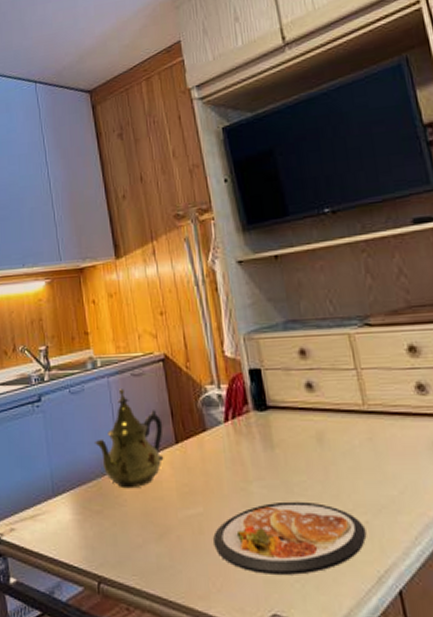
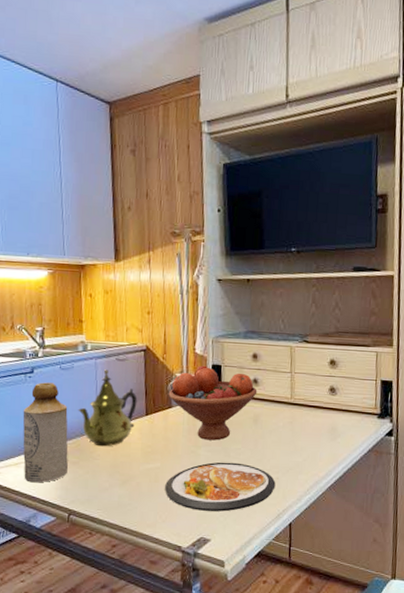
bottle: none [33,411,91,541] -> present [23,382,68,483]
fruit bowl: none [199,373,315,472] -> present [168,367,258,441]

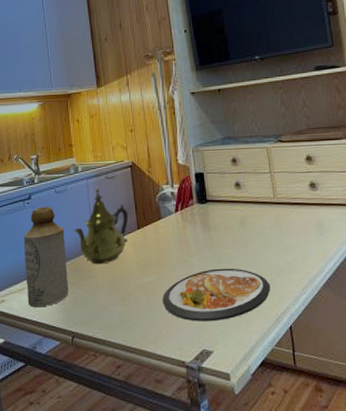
fruit bowl: present [168,367,258,441] -> none [157,176,241,248]

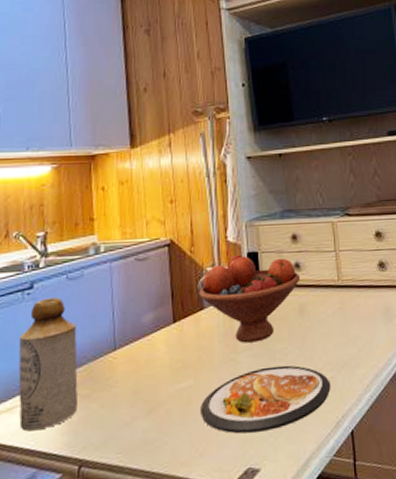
teapot: present [74,188,129,265] -> none [90,273,162,370]
fruit bowl: none [157,176,241,248] -> present [199,256,301,343]

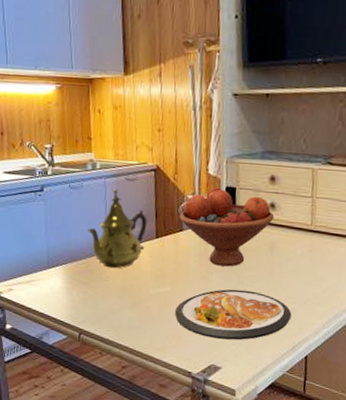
bottle: present [18,297,78,431] -> none [33,201,79,301]
teapot: none [90,273,162,370] -> present [88,189,148,269]

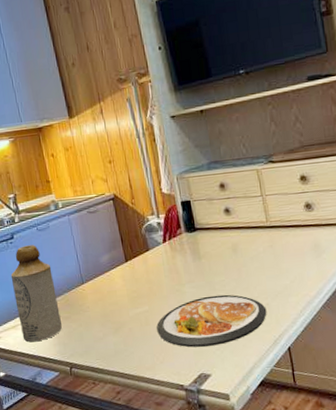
bottle: none [33,201,79,301] -> present [10,245,62,342]
teapot: present [88,189,148,269] -> none [61,224,117,299]
fruit bowl: present [179,189,275,267] -> none [143,204,231,277]

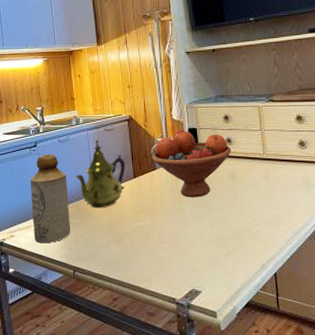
teapot: none [61,224,117,299] -> present [76,139,125,208]
fruit bowl: none [143,204,231,277] -> present [152,131,232,197]
dish: present [156,294,267,348] -> none [156,217,257,264]

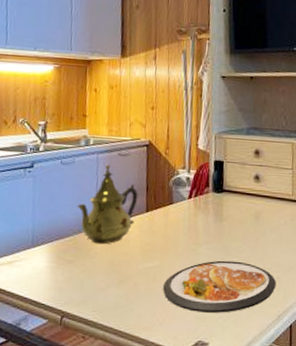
bottle: present [30,154,70,244] -> none [16,177,67,283]
fruit bowl: present [152,131,232,197] -> none [169,163,259,238]
dish: none [156,217,257,264] -> present [163,260,276,313]

